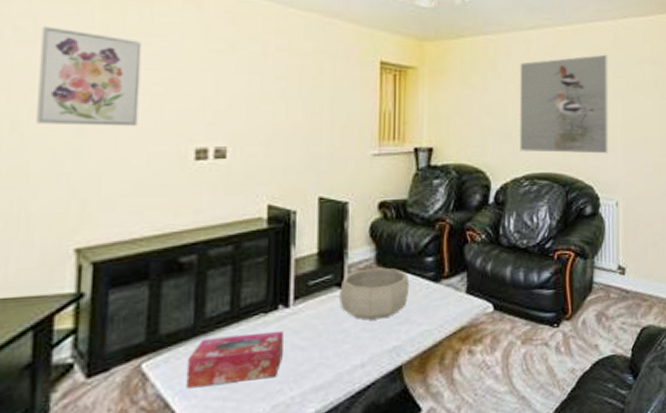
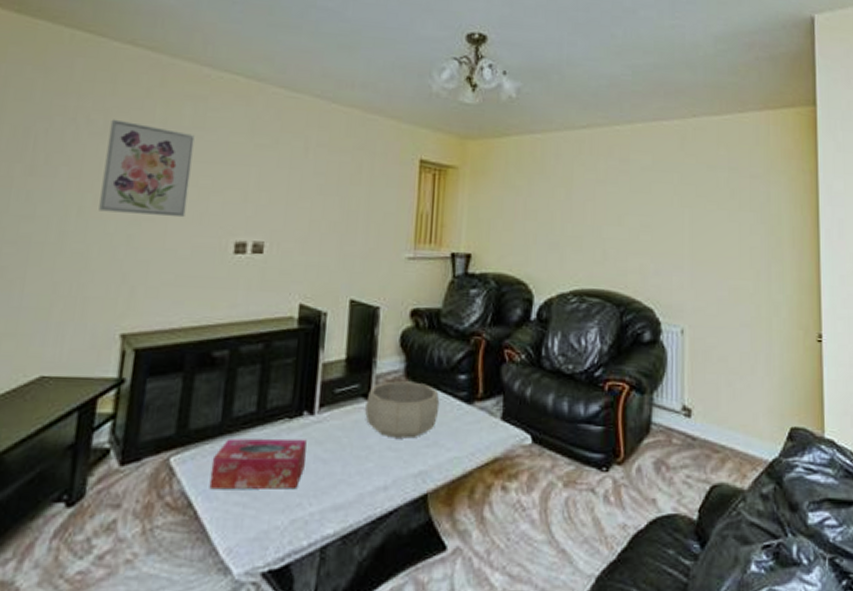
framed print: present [519,54,609,154] -> none [567,157,674,272]

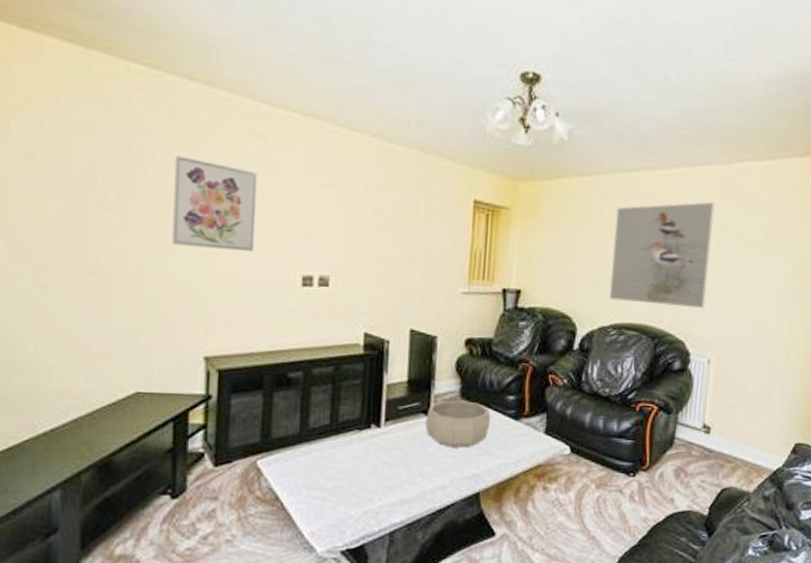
tissue box: present [209,438,307,490] -> none [292,446,375,487]
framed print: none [567,157,674,272] -> present [609,201,715,309]

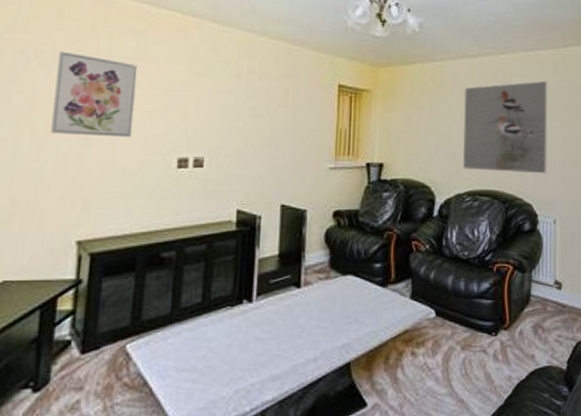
decorative bowl: present [425,400,491,448] -> none [296,271,359,318]

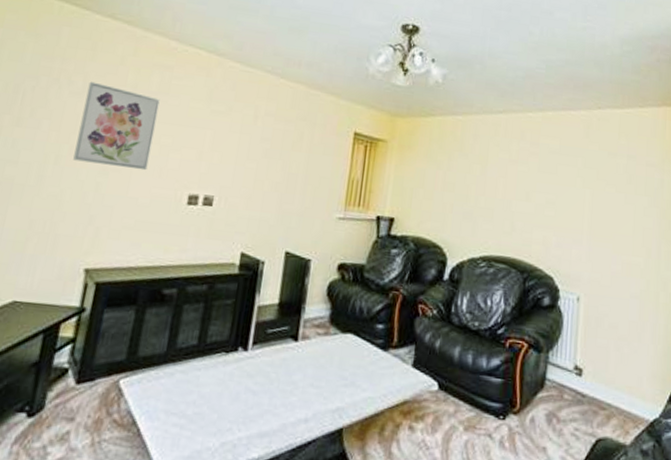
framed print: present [462,81,548,174] -> none [479,143,579,245]

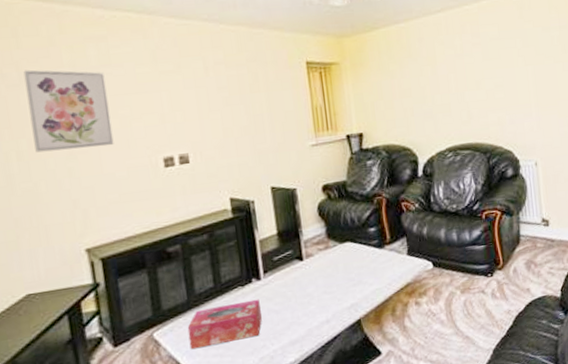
tissue box: none [152,367,240,416] -> present [187,299,262,350]

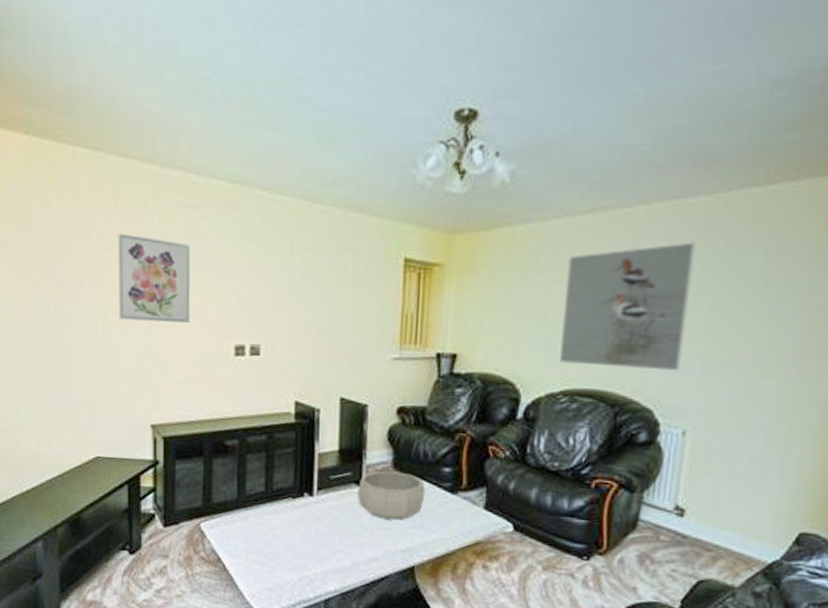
tissue box: present [187,299,262,350] -> none [233,511,308,554]
decorative bowl: none [300,240,358,285] -> present [358,470,426,520]
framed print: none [432,26,524,127] -> present [559,242,696,371]

